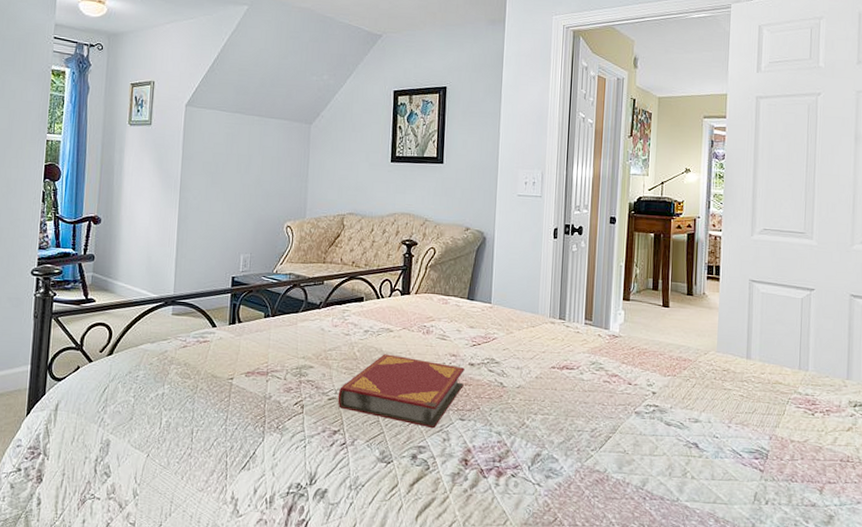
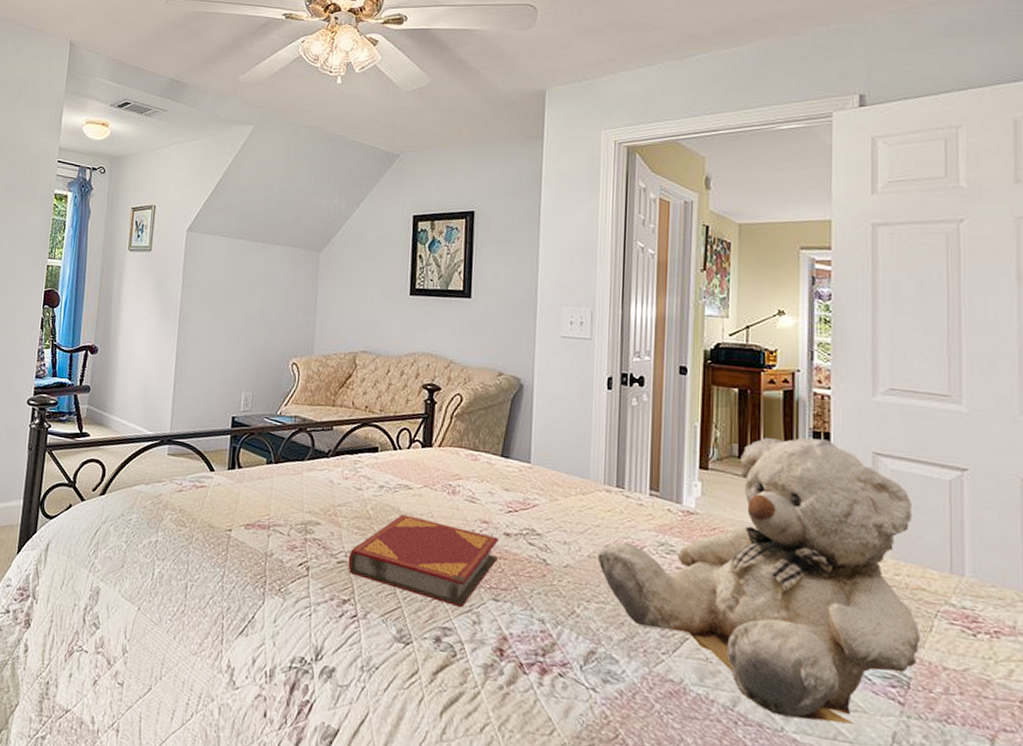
teddy bear: none [543,271,777,490] -> present [597,437,921,724]

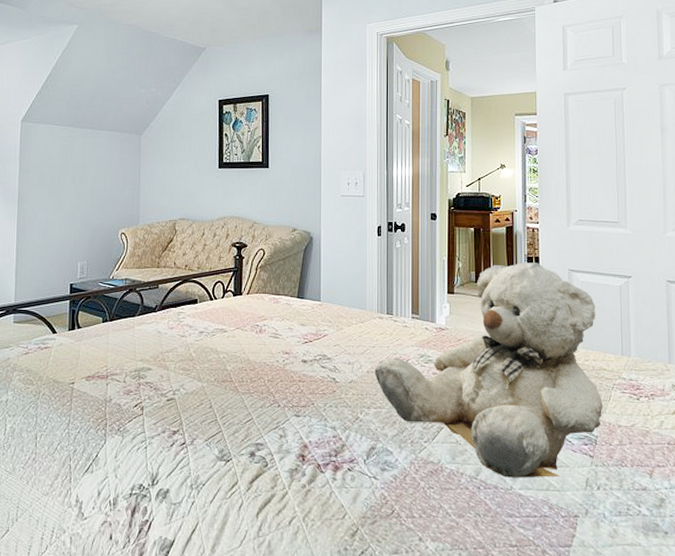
hardback book: present [348,514,499,608] -> none [176,354,298,426]

